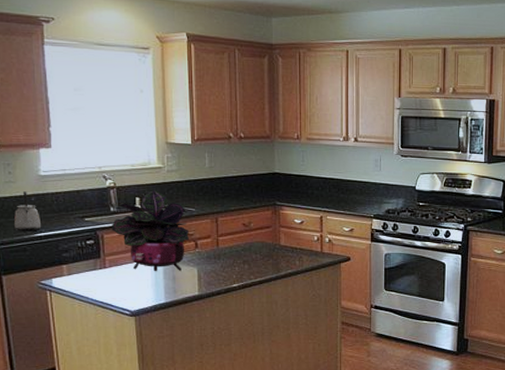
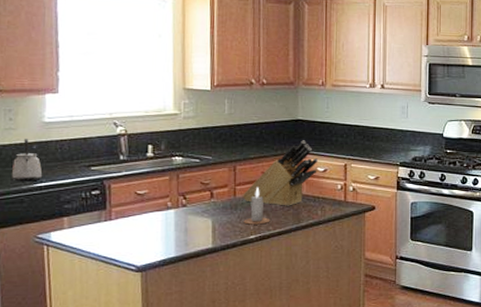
potted plant: present [112,189,189,272] -> none [120,136,204,224]
knife block: none [224,193,296,256] -> present [242,140,319,206]
candle: none [226,238,252,274] -> present [243,187,271,225]

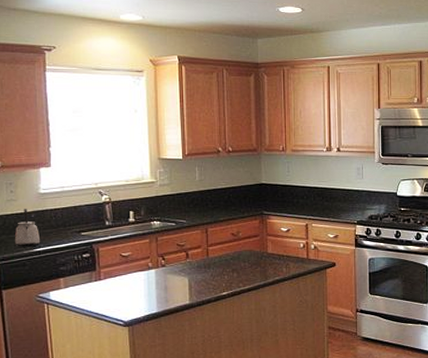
knife block: present [242,140,319,206] -> none [214,203,282,264]
candle: present [243,187,271,225] -> none [216,247,240,282]

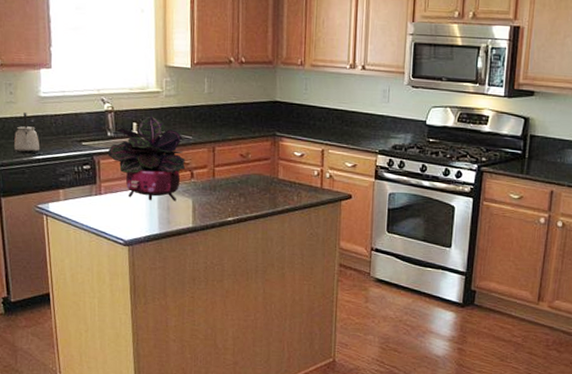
potted plant: none [107,203,180,283] -> present [108,114,185,201]

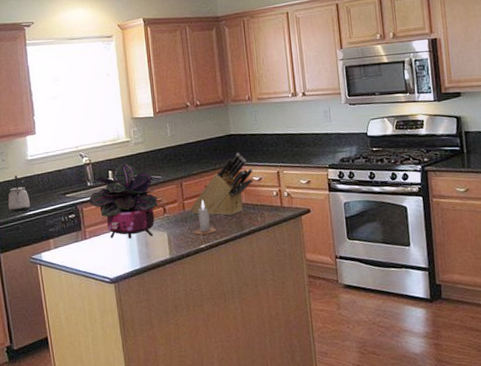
knife block: none [220,123,296,190] -> present [190,153,253,216]
candle: none [222,169,248,207] -> present [194,200,217,235]

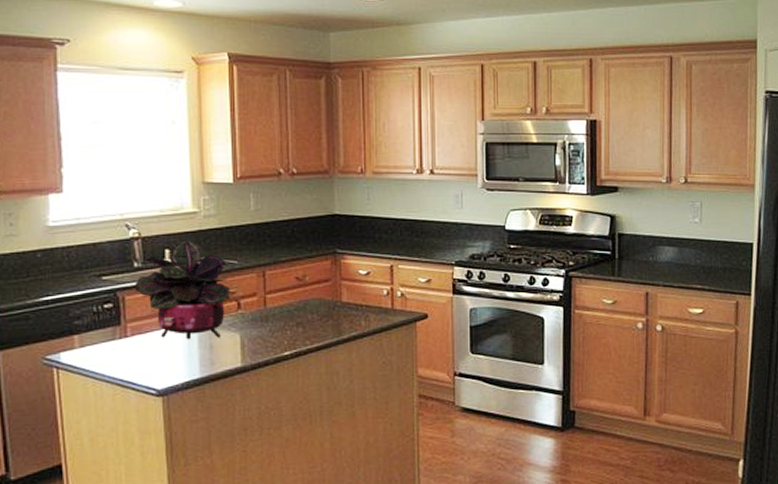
kettle: present [8,175,31,212] -> none [15,246,49,296]
knife block: present [190,153,253,216] -> none [273,238,360,317]
candle: present [194,200,217,235] -> none [276,294,307,339]

